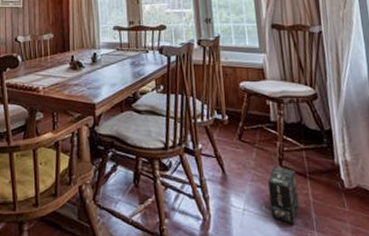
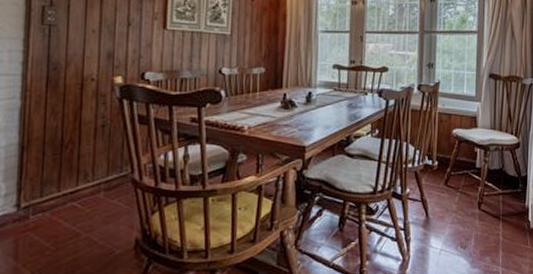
box: present [268,166,299,225] -> none [465,209,491,262]

